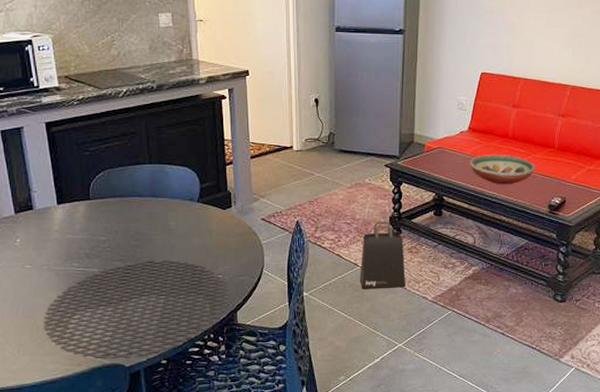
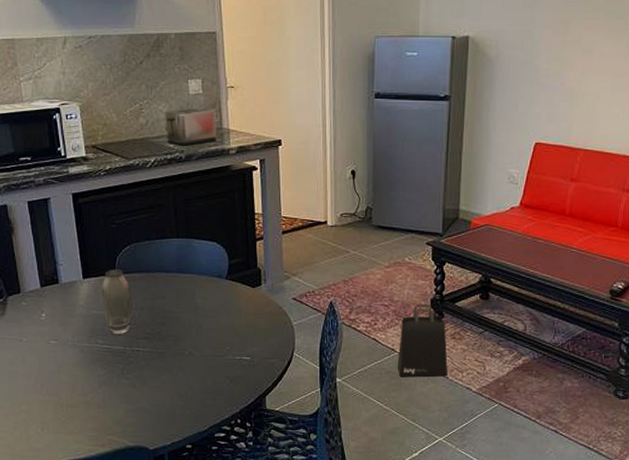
place mat: present [44,259,229,359] -> none [68,338,258,441]
vase: none [75,194,107,257] -> present [101,269,132,334]
toaster: none [136,39,187,76] -> present [165,107,217,146]
decorative bowl: present [469,154,536,185] -> none [520,232,596,267]

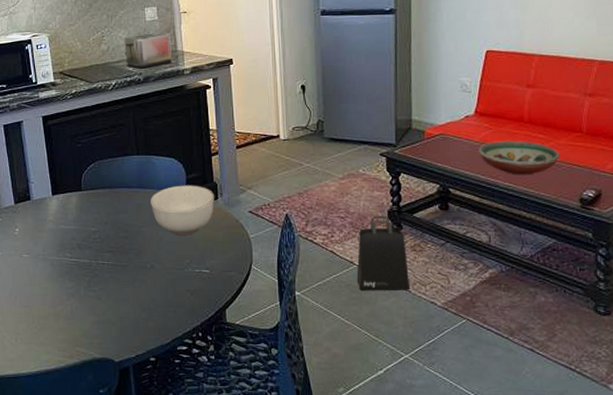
vase: present [101,269,132,334] -> none [68,186,97,248]
bowl: none [190,270,258,322] -> present [150,185,215,235]
decorative bowl: none [520,232,596,267] -> present [478,140,561,175]

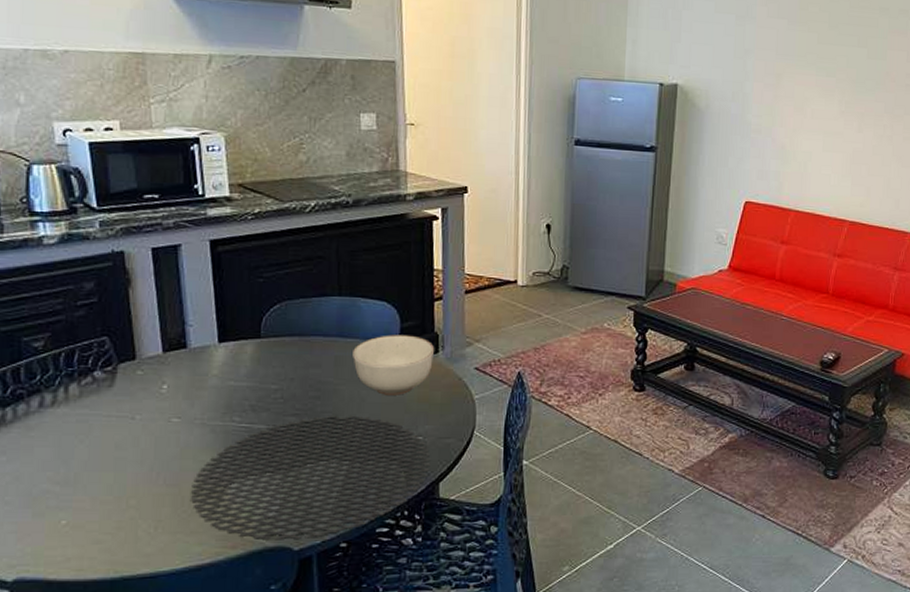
place mat: none [39,252,218,354] -> present [191,415,431,541]
toaster: present [124,32,172,69] -> none [329,144,392,189]
shopping bag: present [356,215,410,291] -> none [592,375,648,459]
decorative bowl: present [478,140,561,175] -> none [728,298,807,336]

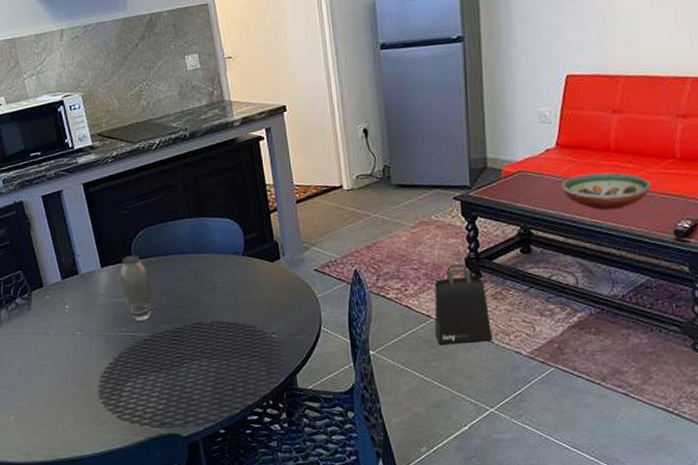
vase: none [240,331,280,410] -> present [119,255,153,321]
bowl: present [353,334,435,395] -> none [207,245,277,300]
shopping bag: none [592,375,648,459] -> present [434,263,492,345]
decorative bowl: none [728,298,807,336] -> present [561,172,652,210]

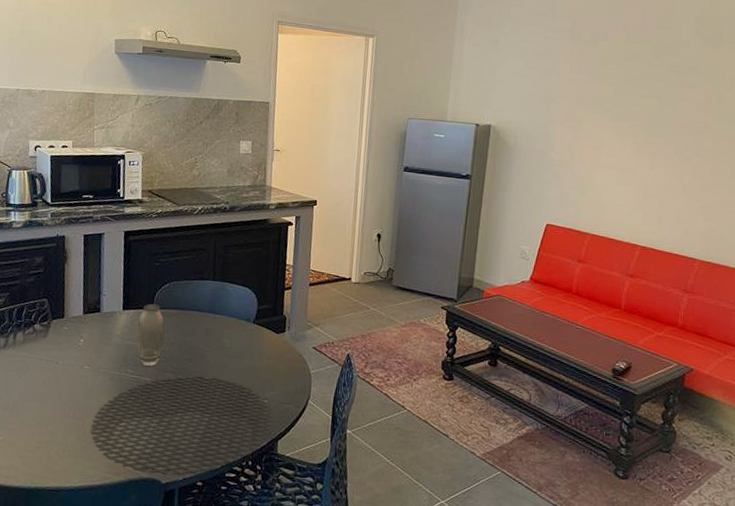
shopping bag: present [434,263,492,345] -> none [405,364,455,439]
decorative bowl: present [561,172,652,210] -> none [529,307,600,343]

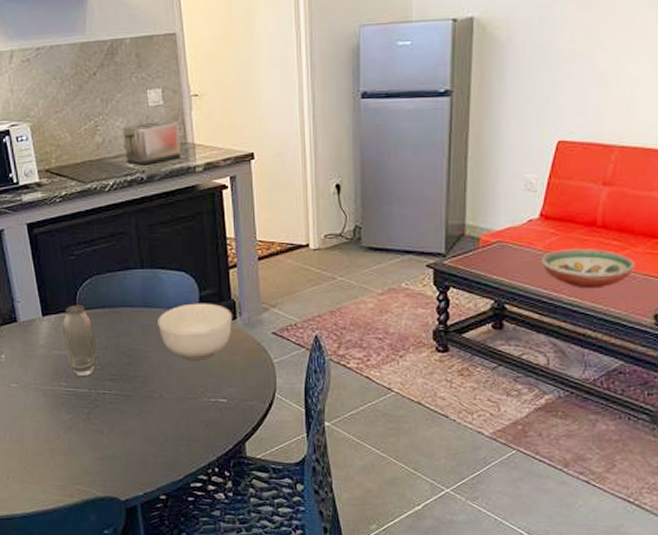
place mat: present [91,375,273,475] -> none [32,379,236,492]
toaster: none [214,164,261,199] -> present [122,120,181,166]
bowl: none [219,314,283,364] -> present [158,303,233,360]
decorative bowl: none [529,307,600,343] -> present [541,248,636,289]

